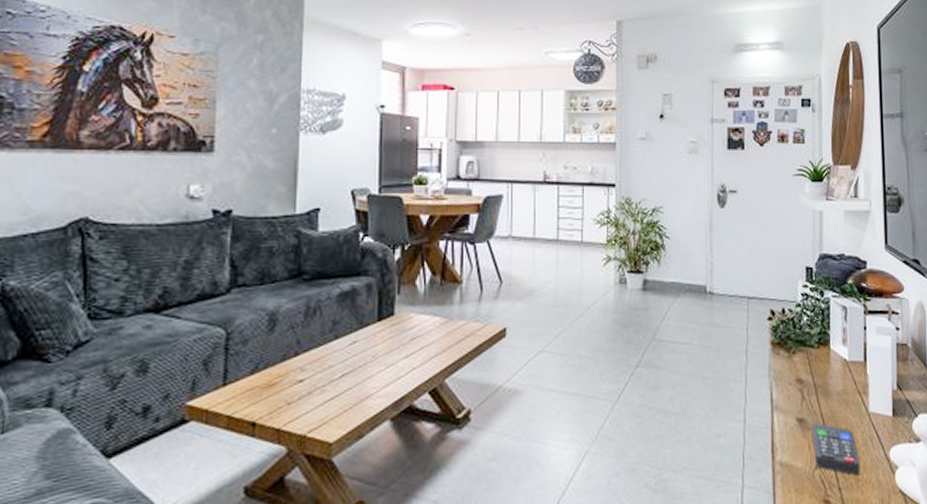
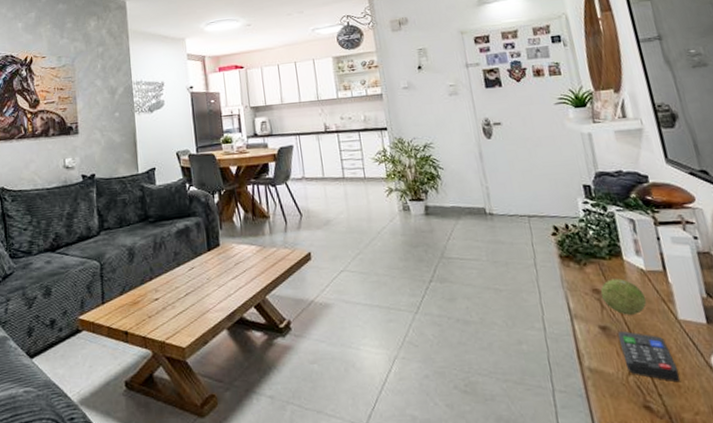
decorative ball: none [803,368,844,407] -> present [600,278,647,315]

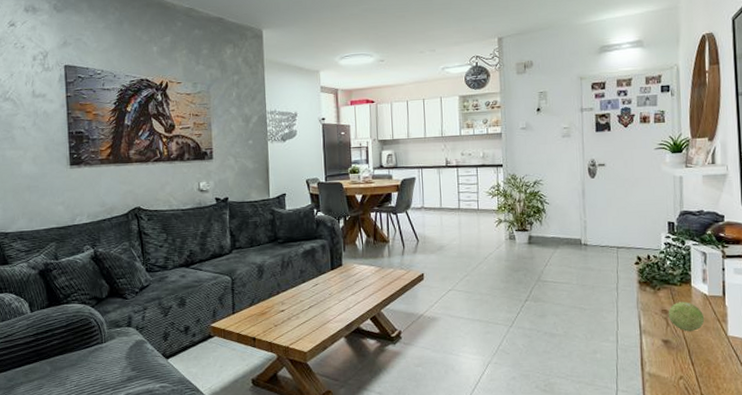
remote control: present [618,330,681,381] -> none [677,344,721,384]

